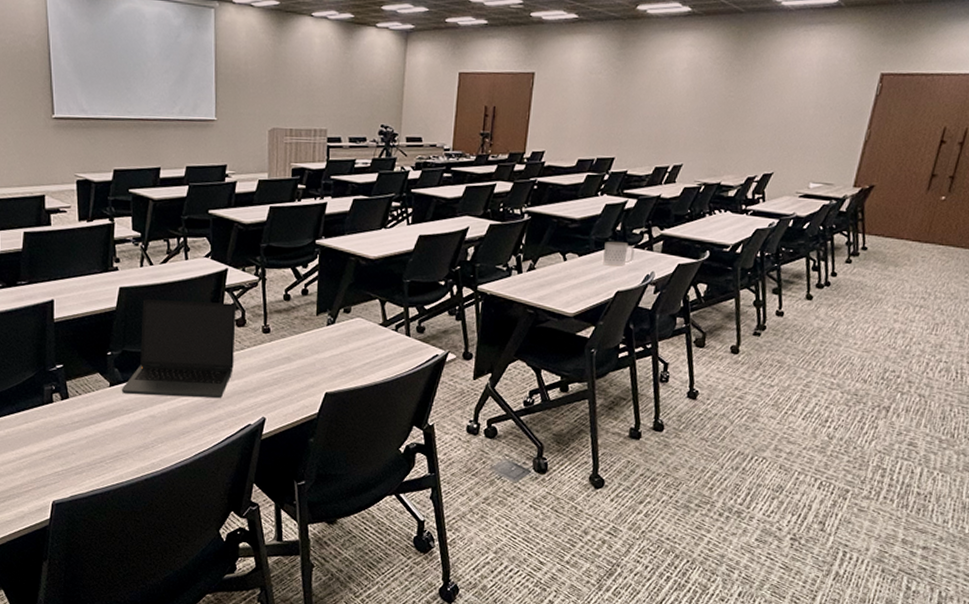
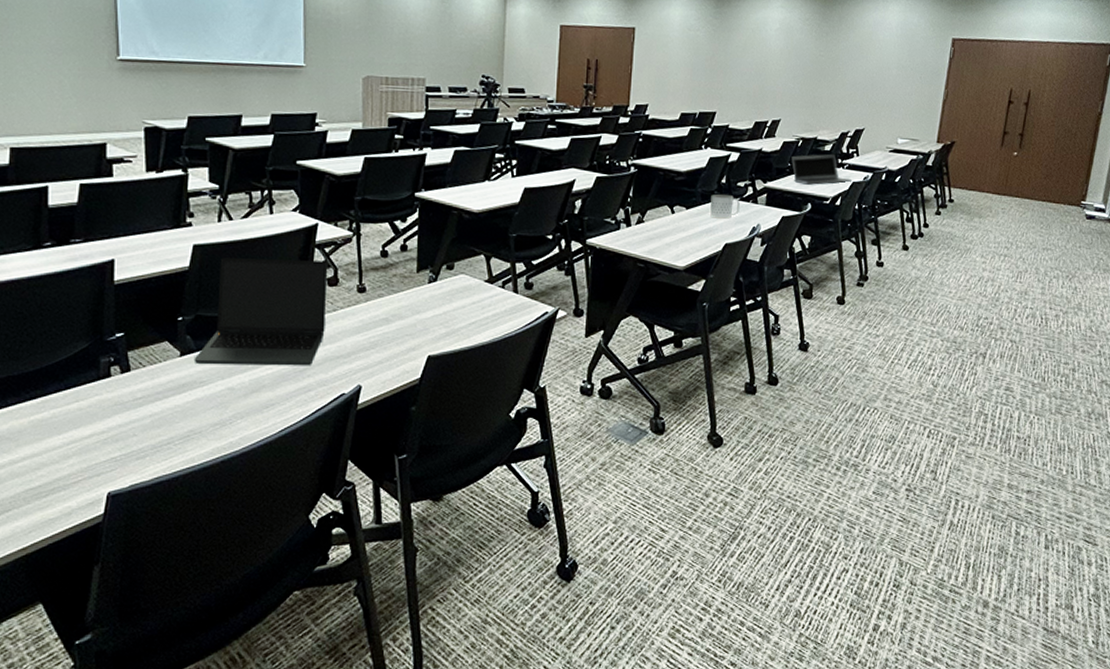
laptop: none [691,199,755,232] -> present [791,153,851,185]

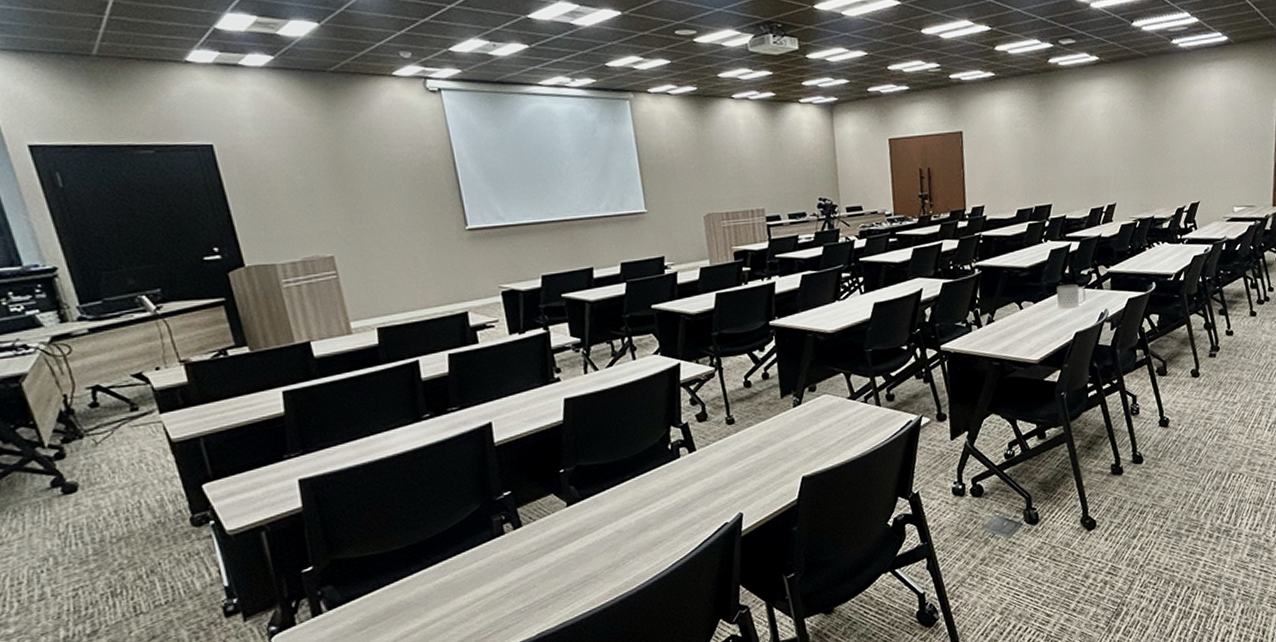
laptop: present [194,258,328,365] -> none [580,398,701,513]
laptop: present [791,153,851,185] -> none [1131,230,1192,265]

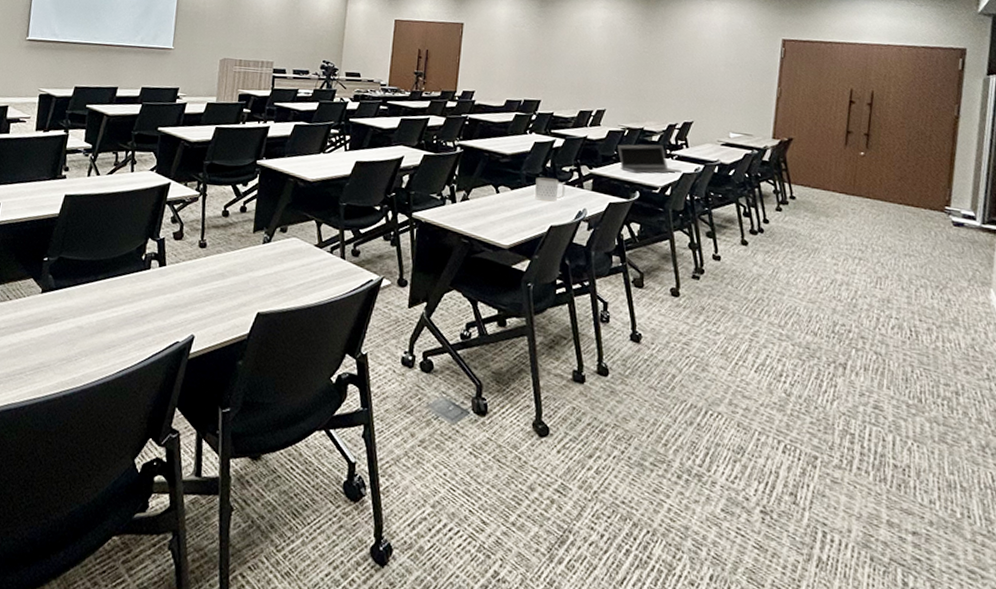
laptop: none [1131,230,1192,265] -> present [617,144,681,174]

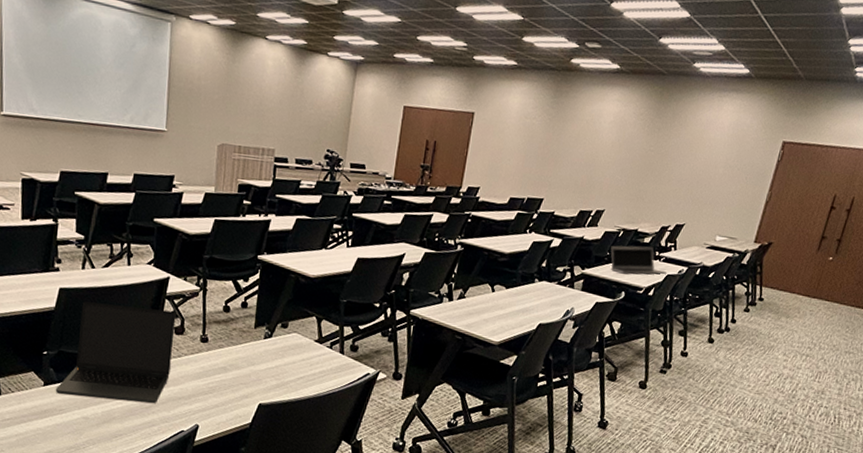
laptop: none [52,207,176,311] -> present [55,301,176,403]
mug: present [535,177,565,203] -> none [528,277,557,302]

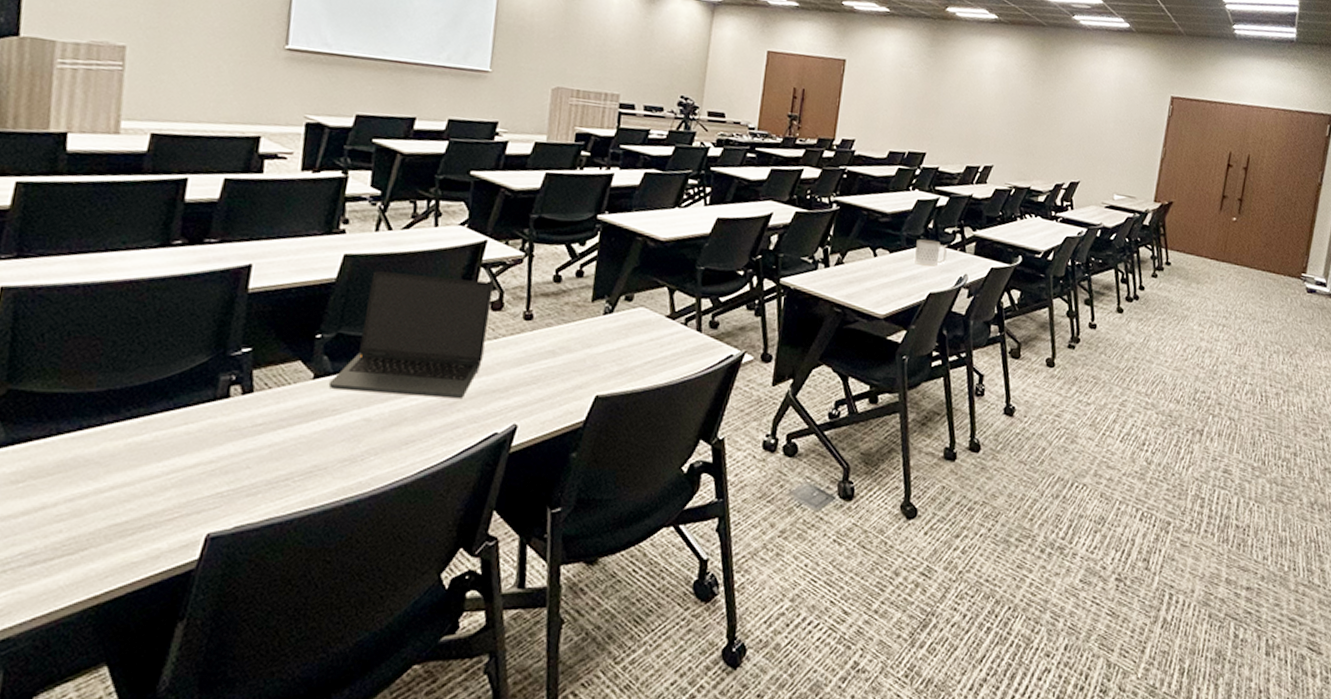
mug: none [528,277,557,302] -> present [915,239,947,268]
laptop: present [610,245,666,275] -> none [1003,204,1065,237]

